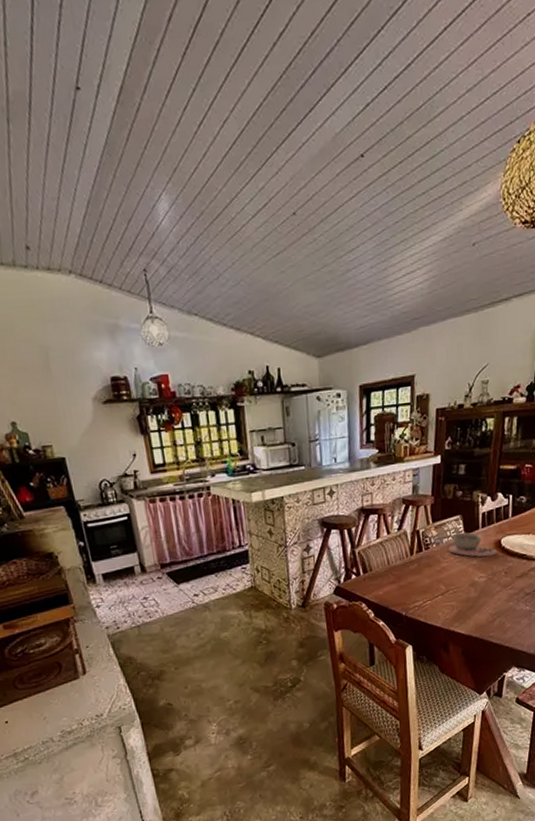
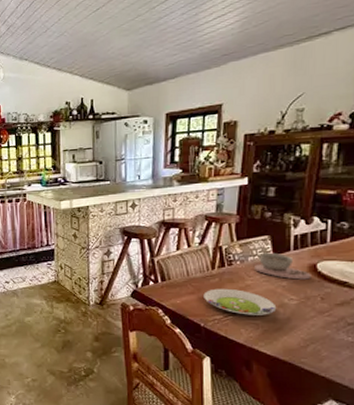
salad plate: none [404,573,469,598] -> present [203,288,277,315]

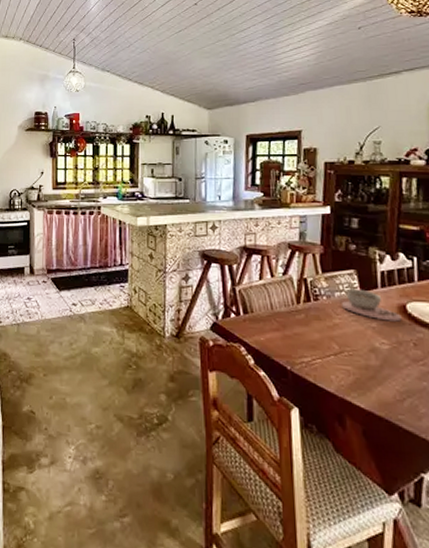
salad plate: present [203,288,277,315] -> none [289,326,368,361]

